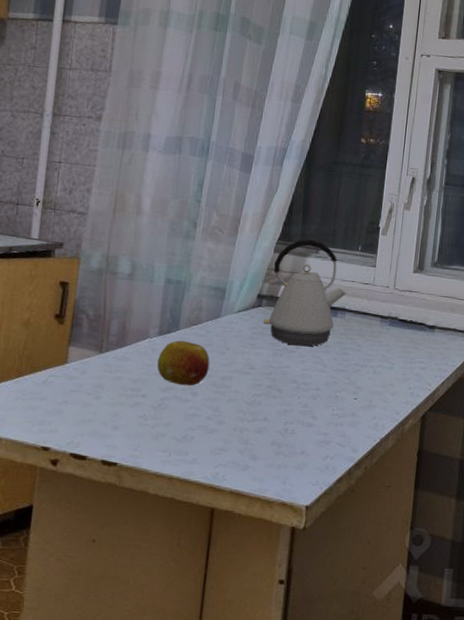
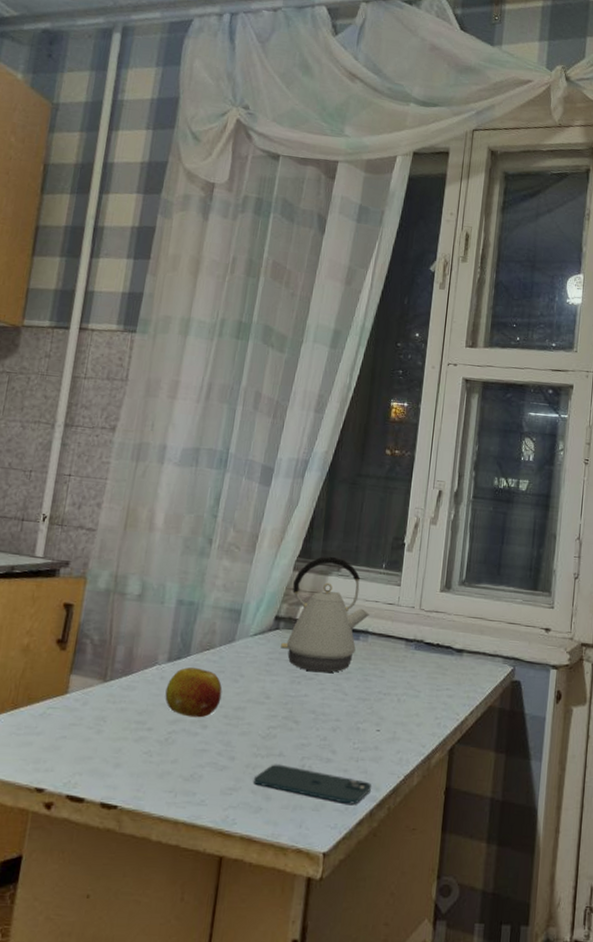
smartphone: none [240,427,350,464] -> present [253,764,372,804]

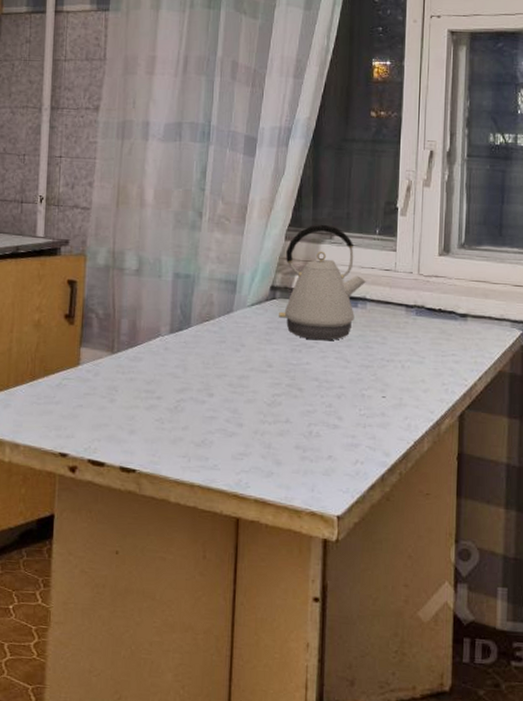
fruit: present [165,667,223,718] -> none [170,338,225,387]
smartphone: present [253,764,372,804] -> none [262,430,382,470]

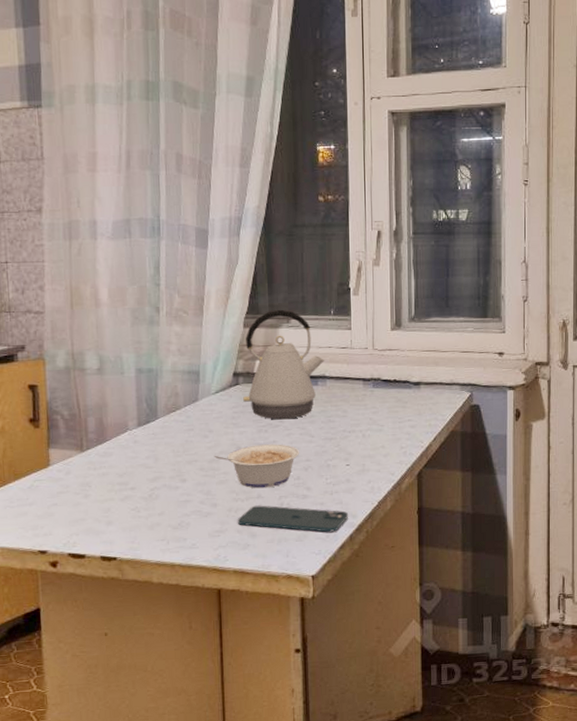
legume: none [243,364,334,413] -> present [213,444,300,489]
smartphone: none [262,430,382,470] -> present [237,505,349,532]

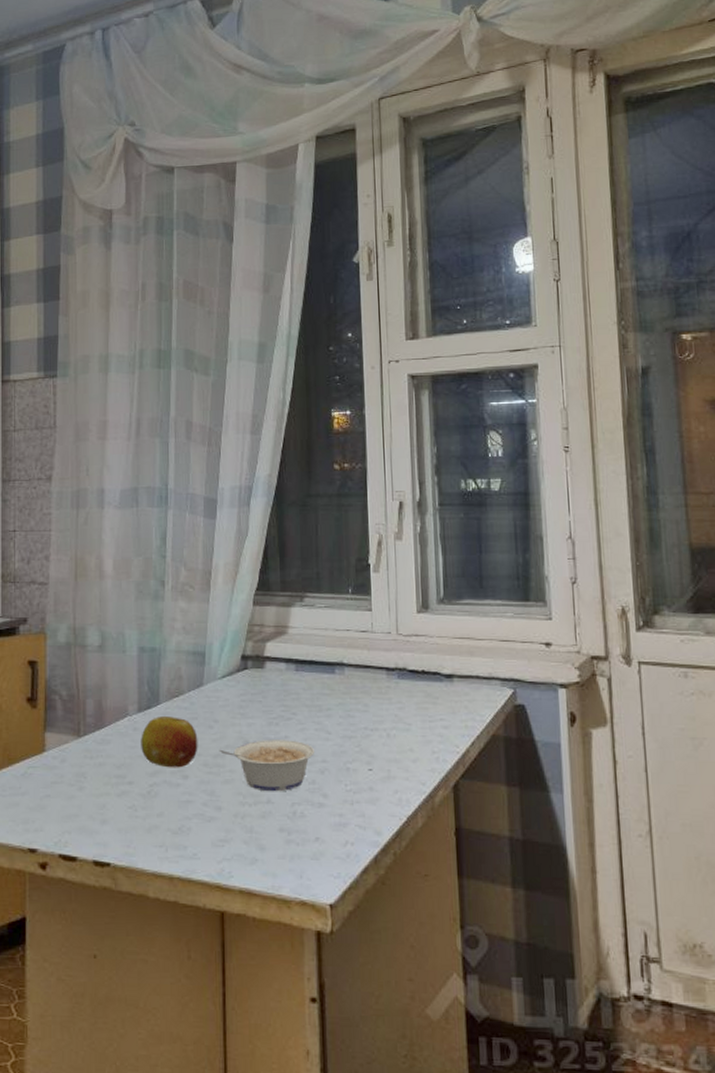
fruit: none [141,429,195,474] -> present [141,716,198,768]
smartphone: present [237,505,349,532] -> none [244,812,373,851]
kettle: present [242,309,324,420] -> none [251,586,342,712]

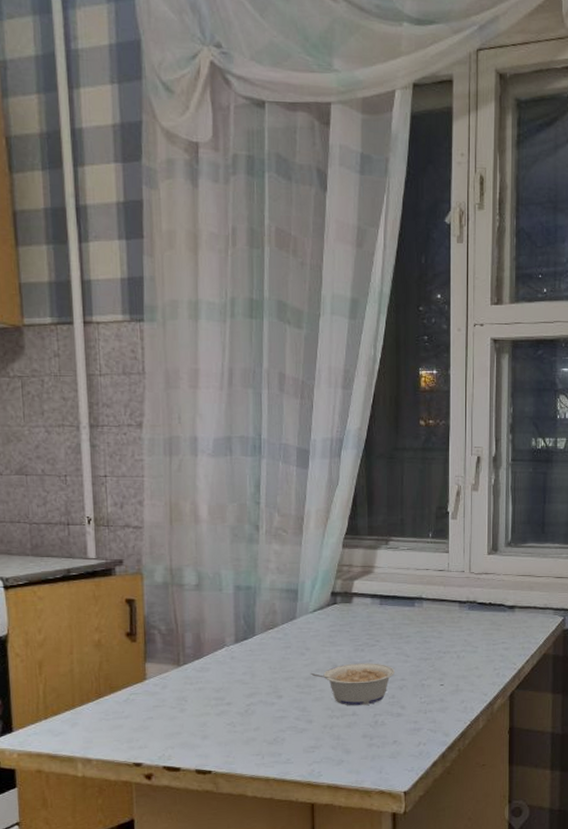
fruit: present [141,716,198,768] -> none [238,646,291,690]

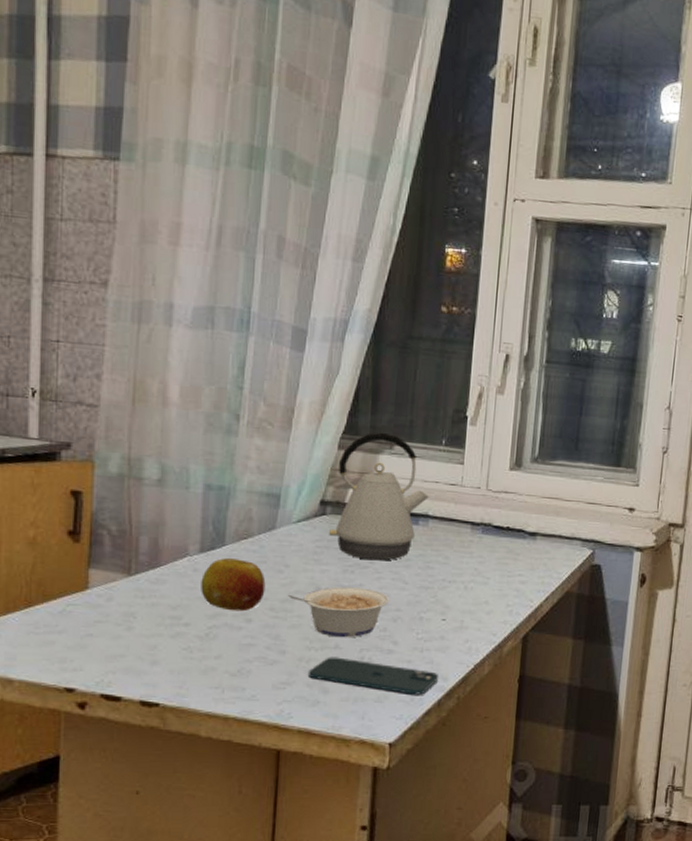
fruit: none [238,646,291,690] -> present [201,558,266,612]
smartphone: none [332,722,442,750] -> present [307,657,439,695]
kettle: none [339,531,422,639] -> present [328,432,429,561]

